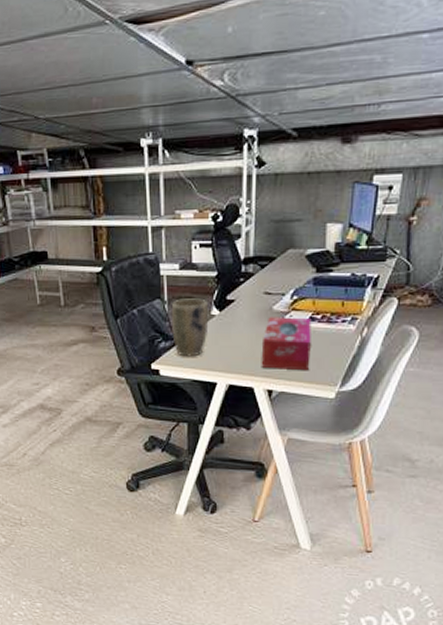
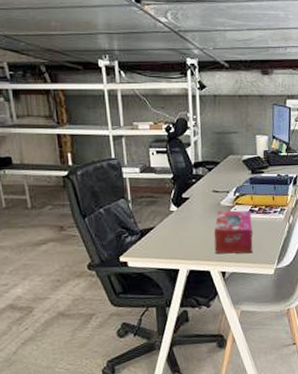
plant pot: present [171,298,209,357] -> none [134,197,169,249]

